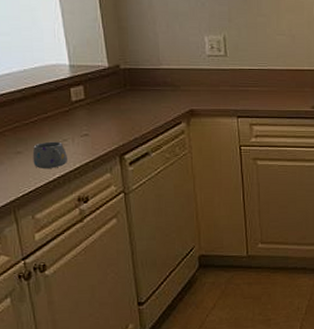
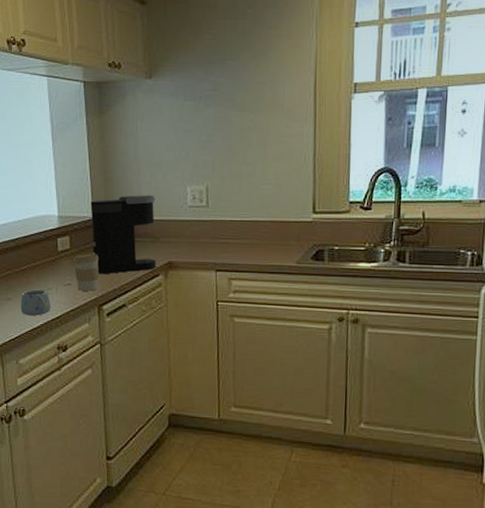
coffee cup: none [88,102,118,141] -> present [72,252,99,291]
coffee maker: none [104,44,178,123] -> present [90,195,156,274]

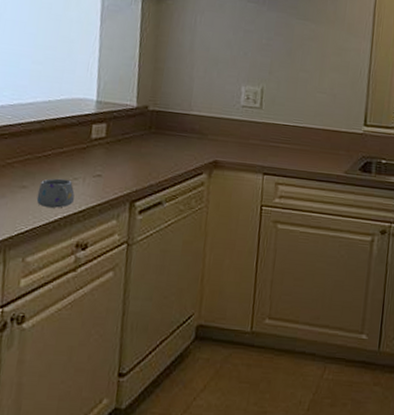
coffee cup: present [72,252,99,291] -> none [106,143,138,185]
coffee maker: present [90,195,156,274] -> none [131,87,208,168]

